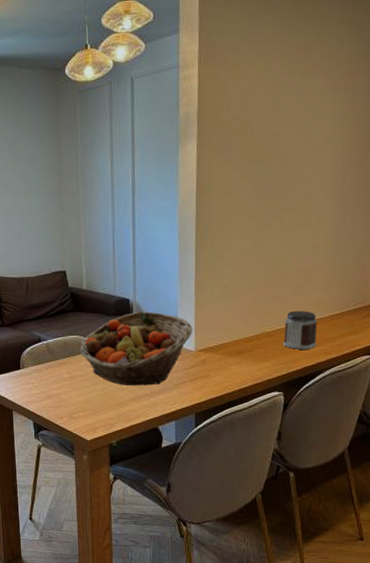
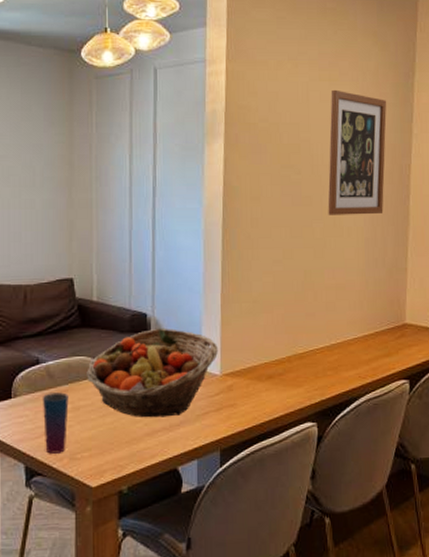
cup: none [45,365,66,413] -> present [43,392,69,454]
jar: present [283,310,318,350] -> none [316,329,351,375]
wall art: none [297,82,360,205] -> present [328,89,387,215]

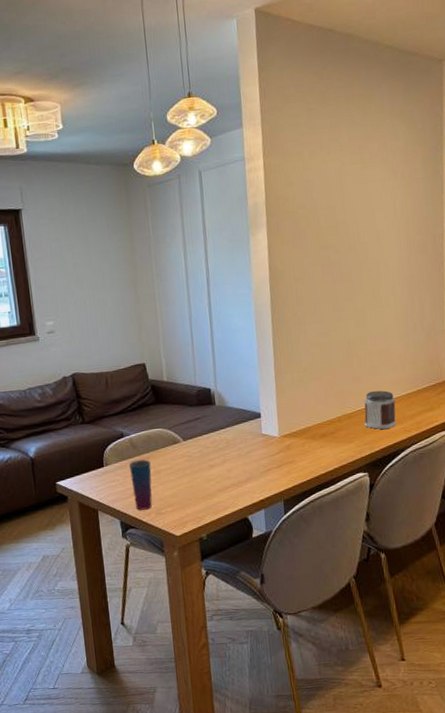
fruit basket: present [87,328,219,418] -> none [164,399,276,477]
jar: none [316,329,351,375] -> present [364,390,396,430]
wall art: present [328,89,387,215] -> none [362,171,419,288]

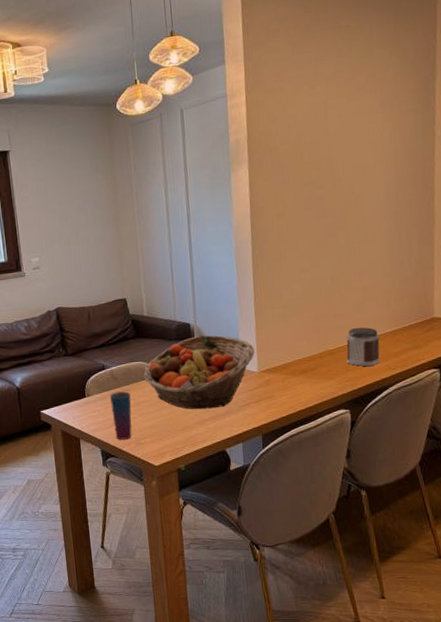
fruit basket: none [164,399,276,477] -> present [143,334,256,410]

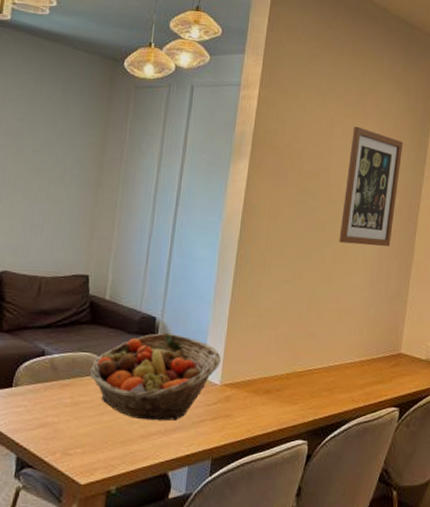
cup: present [110,391,132,440] -> none [39,385,69,447]
jar: present [346,327,380,367] -> none [312,351,348,396]
wall art: none [348,104,408,224] -> present [339,126,403,247]

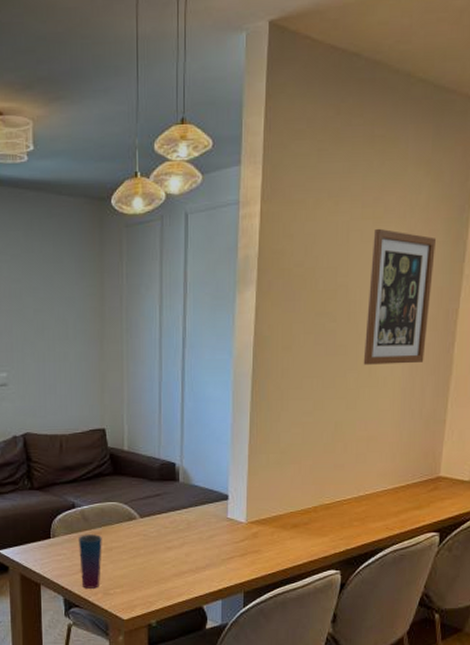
cup: none [39,385,69,447] -> present [79,534,102,589]
fruit basket: present [89,332,222,421] -> none [118,476,245,560]

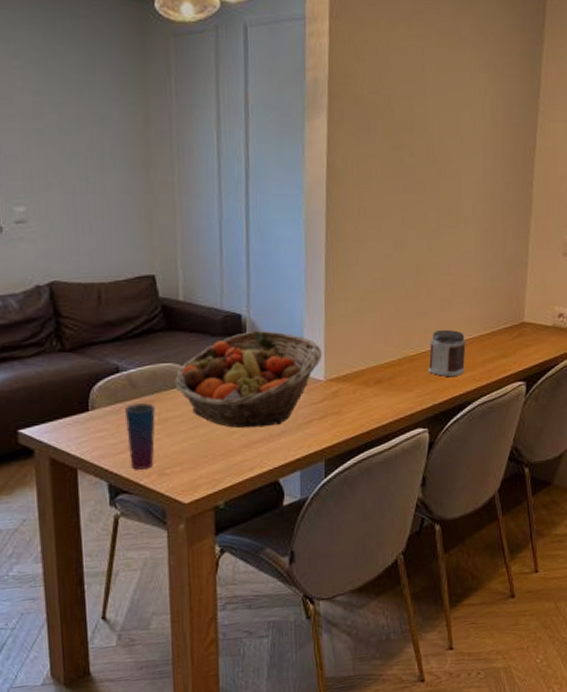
fruit basket: none [118,476,245,560] -> present [174,330,323,428]
jar: none [342,481,380,525] -> present [428,329,466,378]
wall art: present [363,228,436,365] -> none [444,57,511,203]

